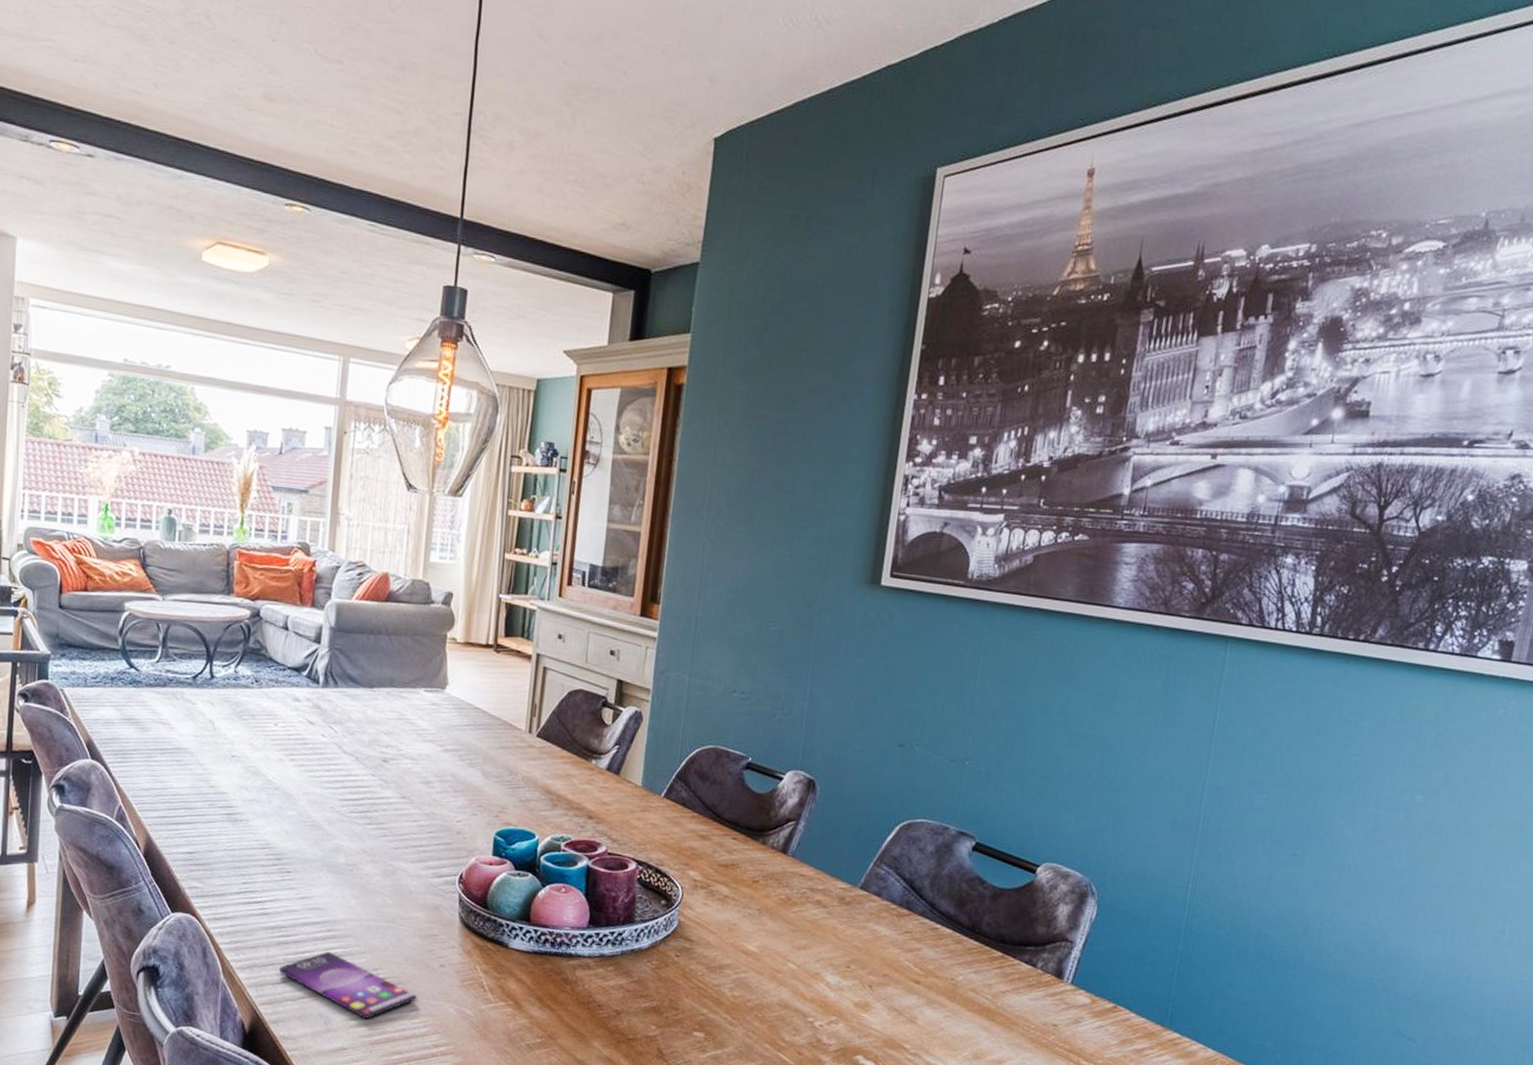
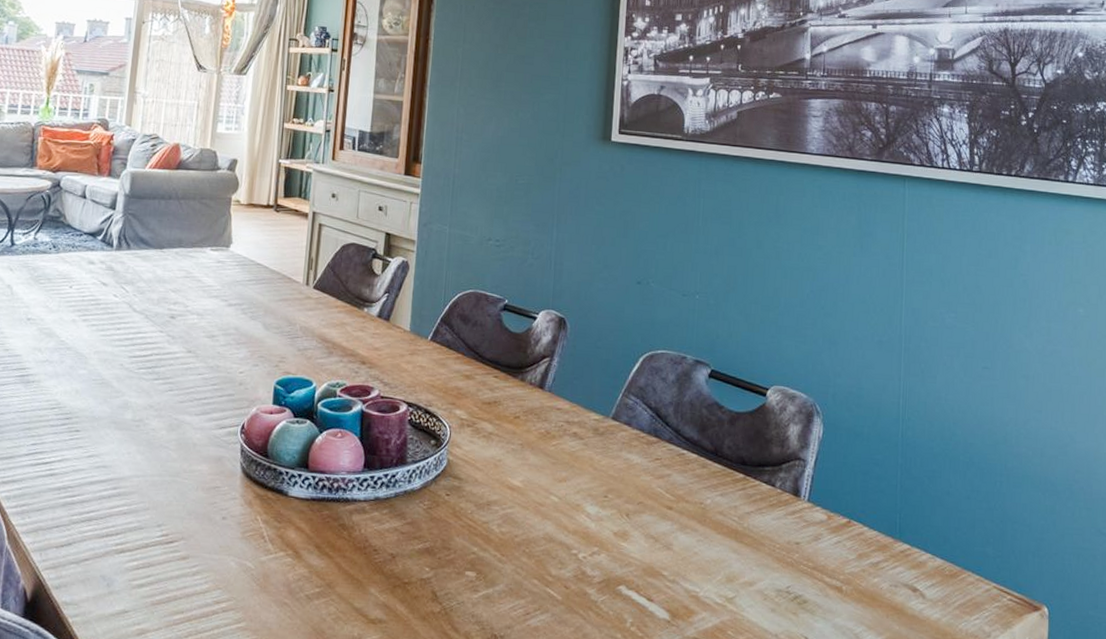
smartphone: present [279,952,417,1019] -> none [64,510,200,578]

